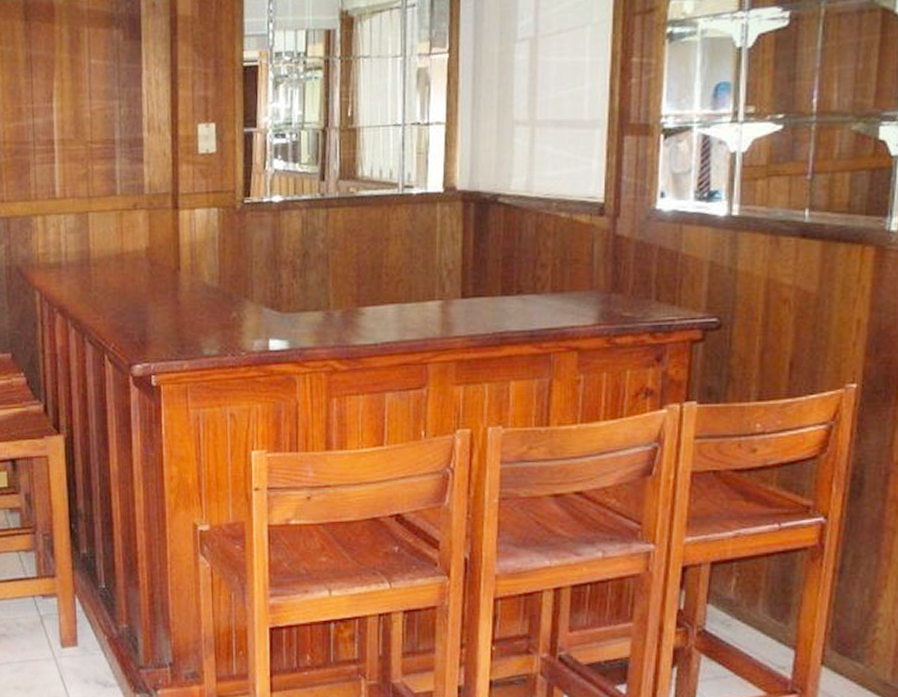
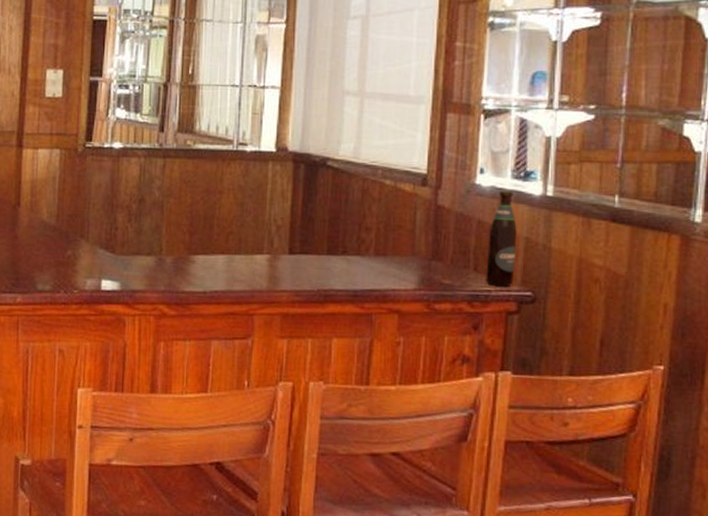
bottle: none [669,213,701,315] -> present [486,190,517,287]

